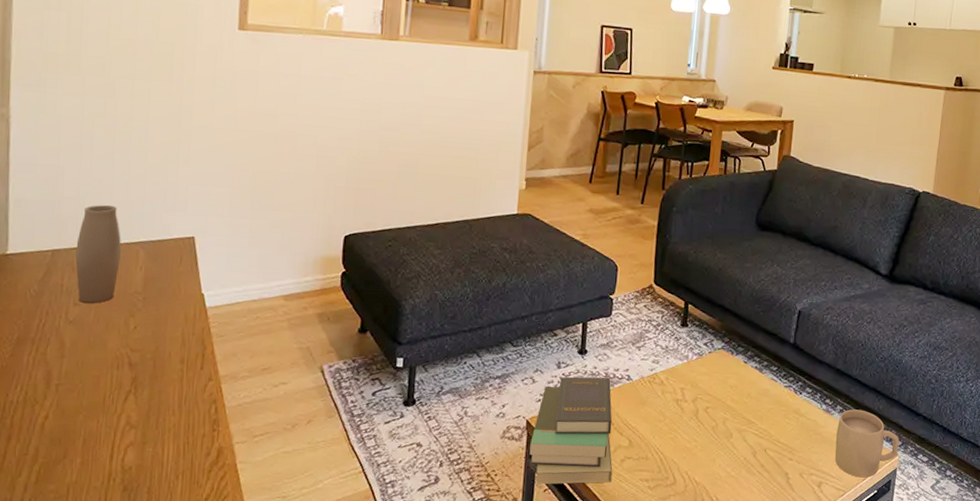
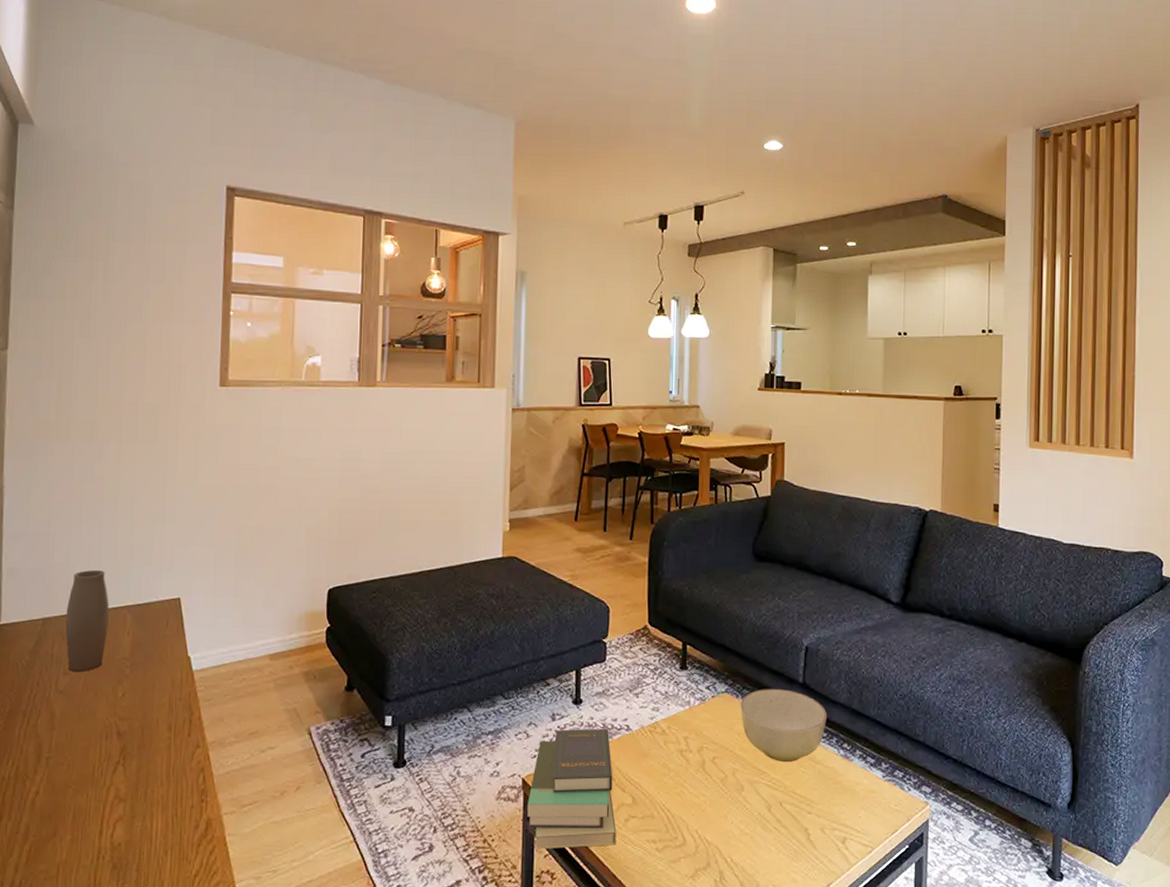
bowl: none [734,347,814,414] -> present [740,688,828,763]
mug: present [835,409,899,478] -> none [858,754,928,831]

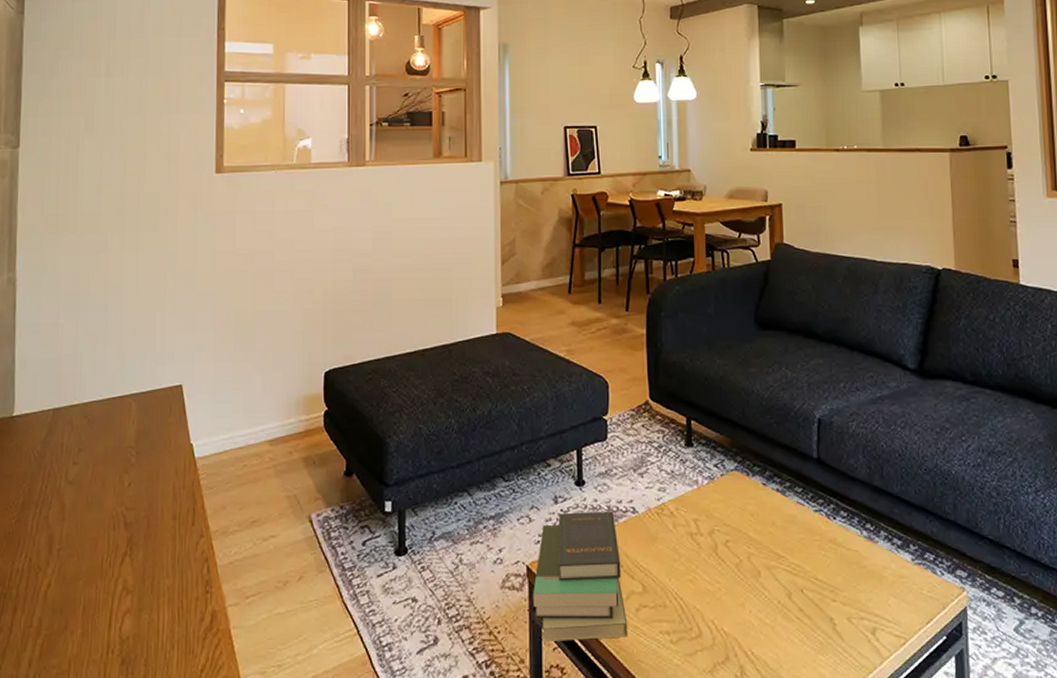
vase: present [65,570,109,672] -> none [74,360,115,462]
bowl: present [740,688,828,763] -> none [751,464,847,546]

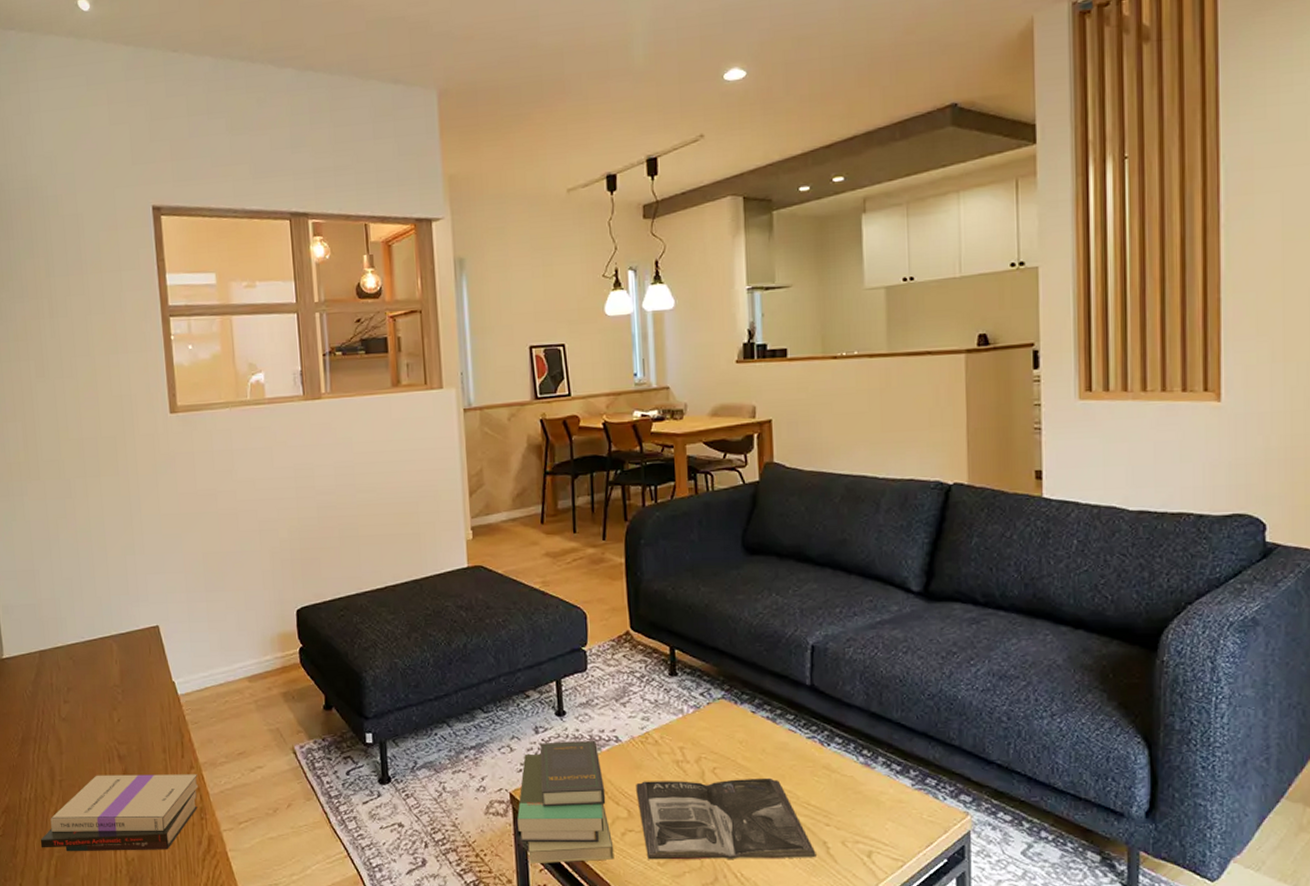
books: none [27,543,207,630] -> present [40,774,198,852]
magazine: none [651,551,824,638] -> present [636,777,816,860]

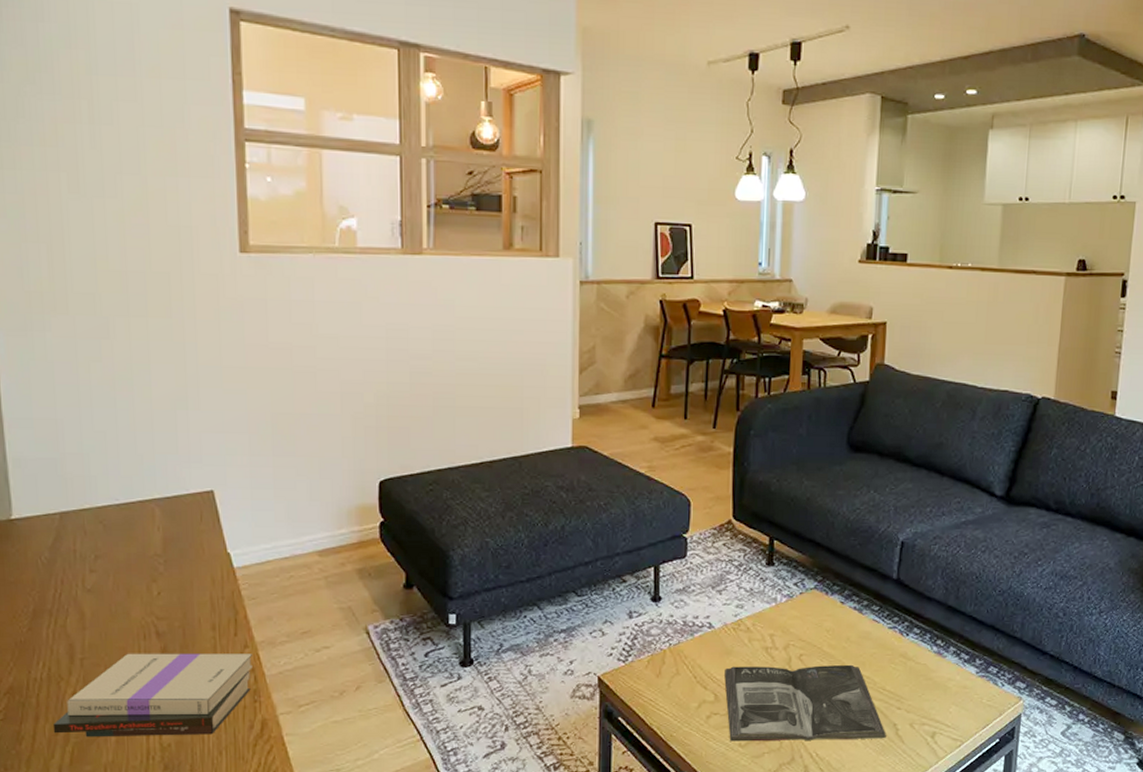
books: present [517,740,614,864] -> none [604,626,698,747]

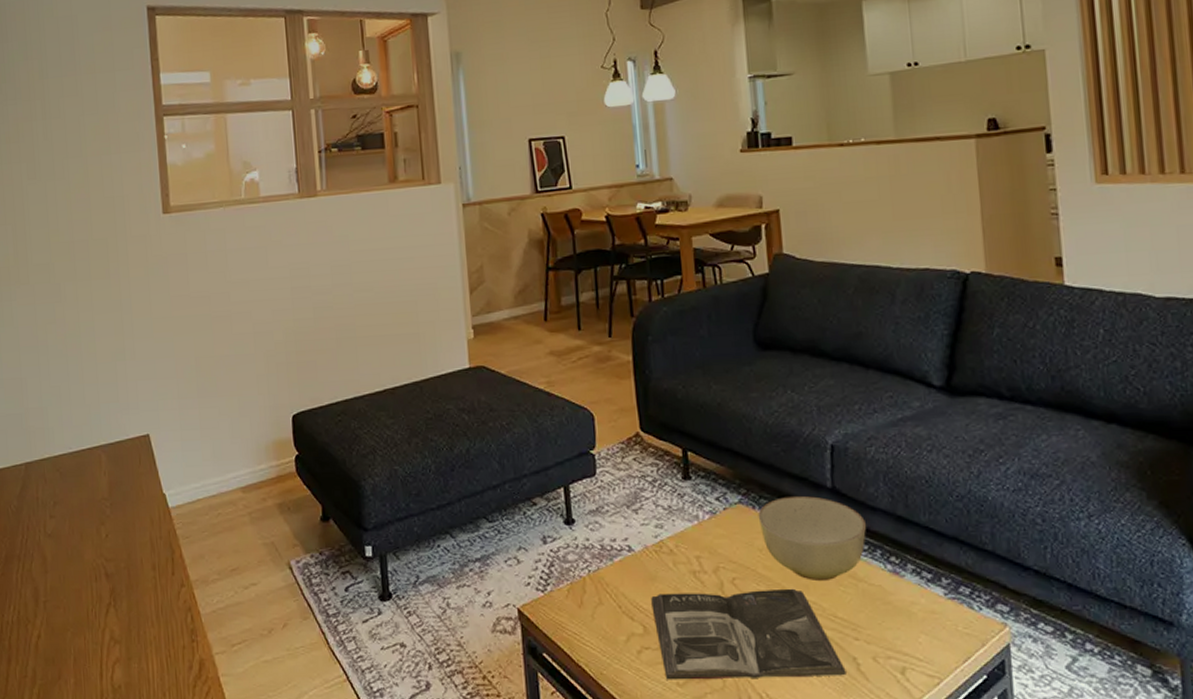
books: present [52,653,253,737] -> none [22,592,189,679]
bowl: none [829,584,922,659] -> present [758,495,867,582]

